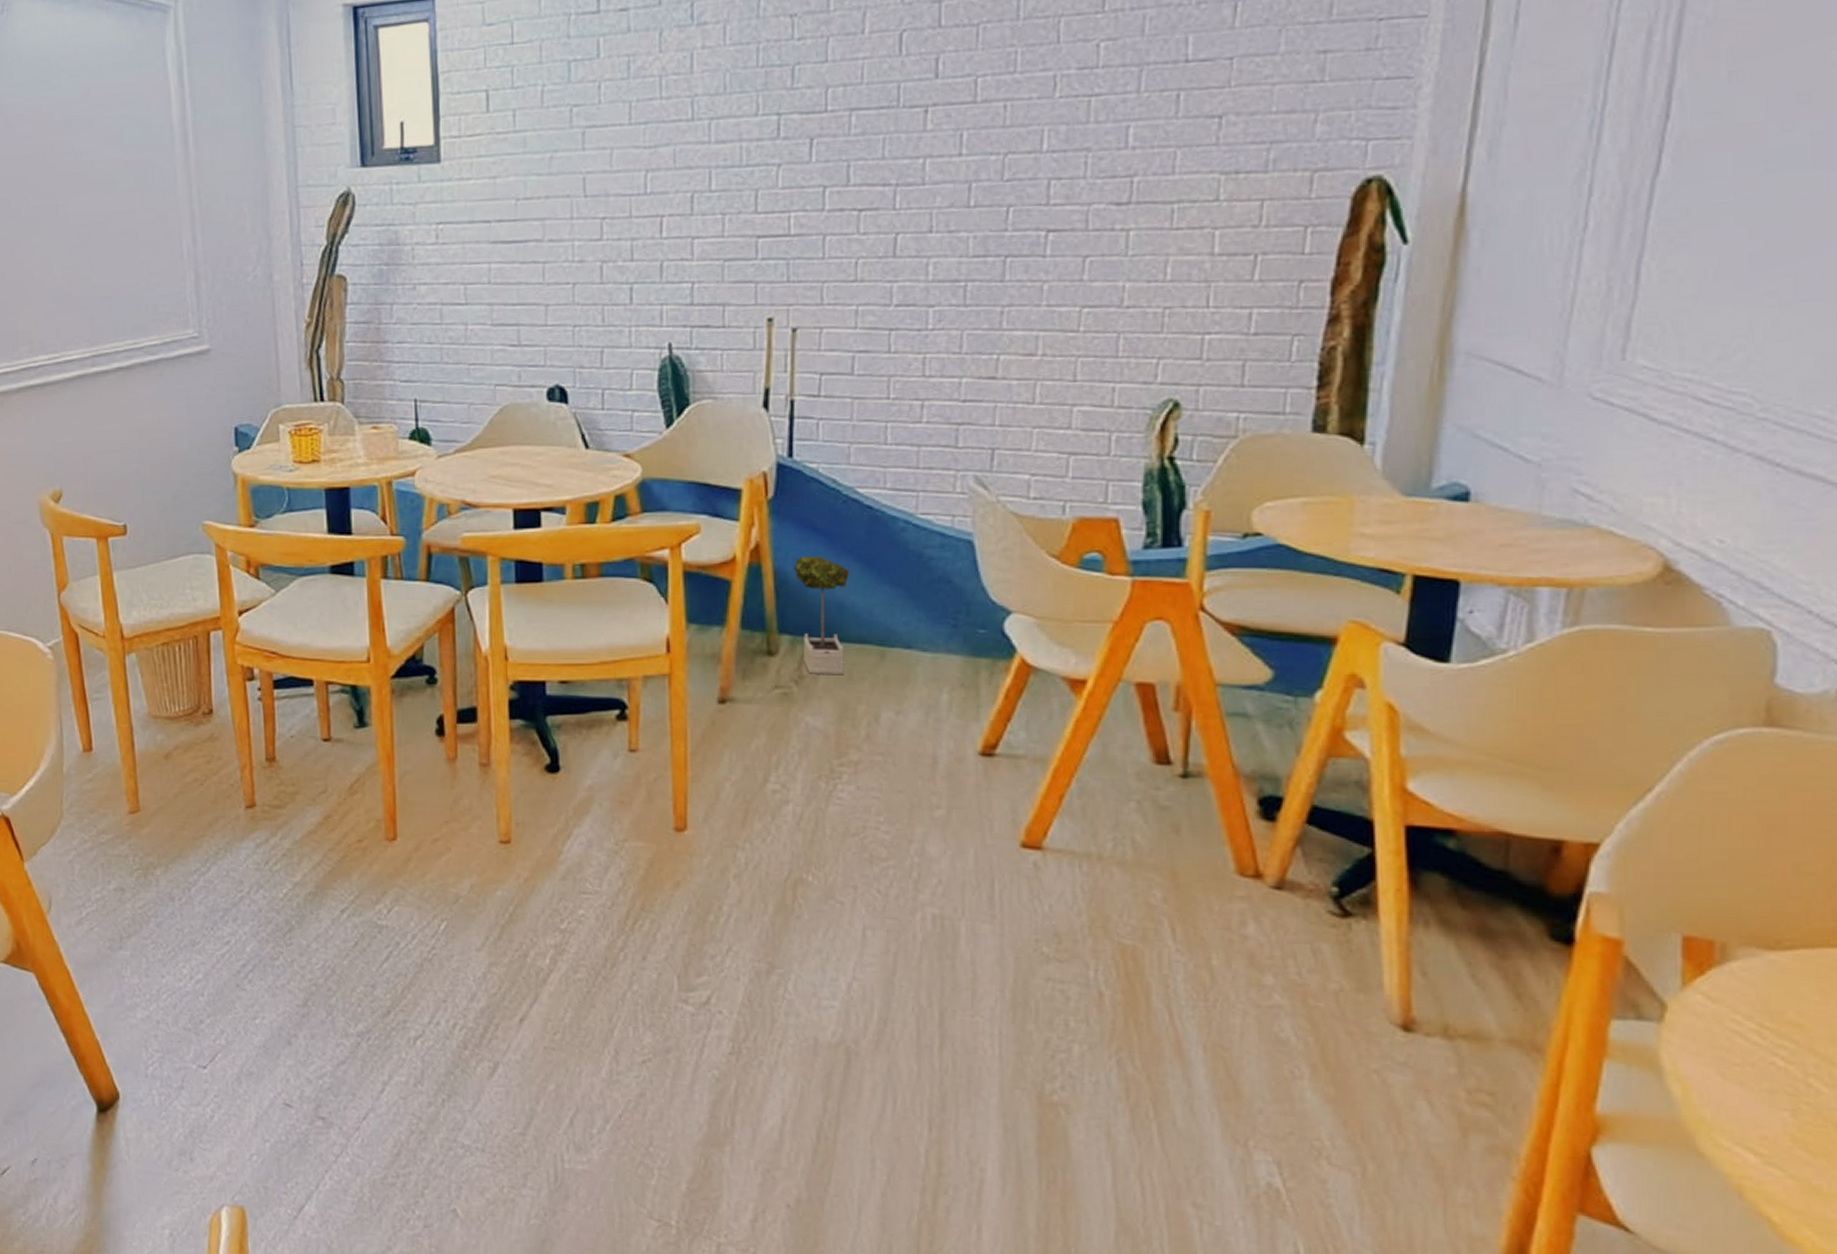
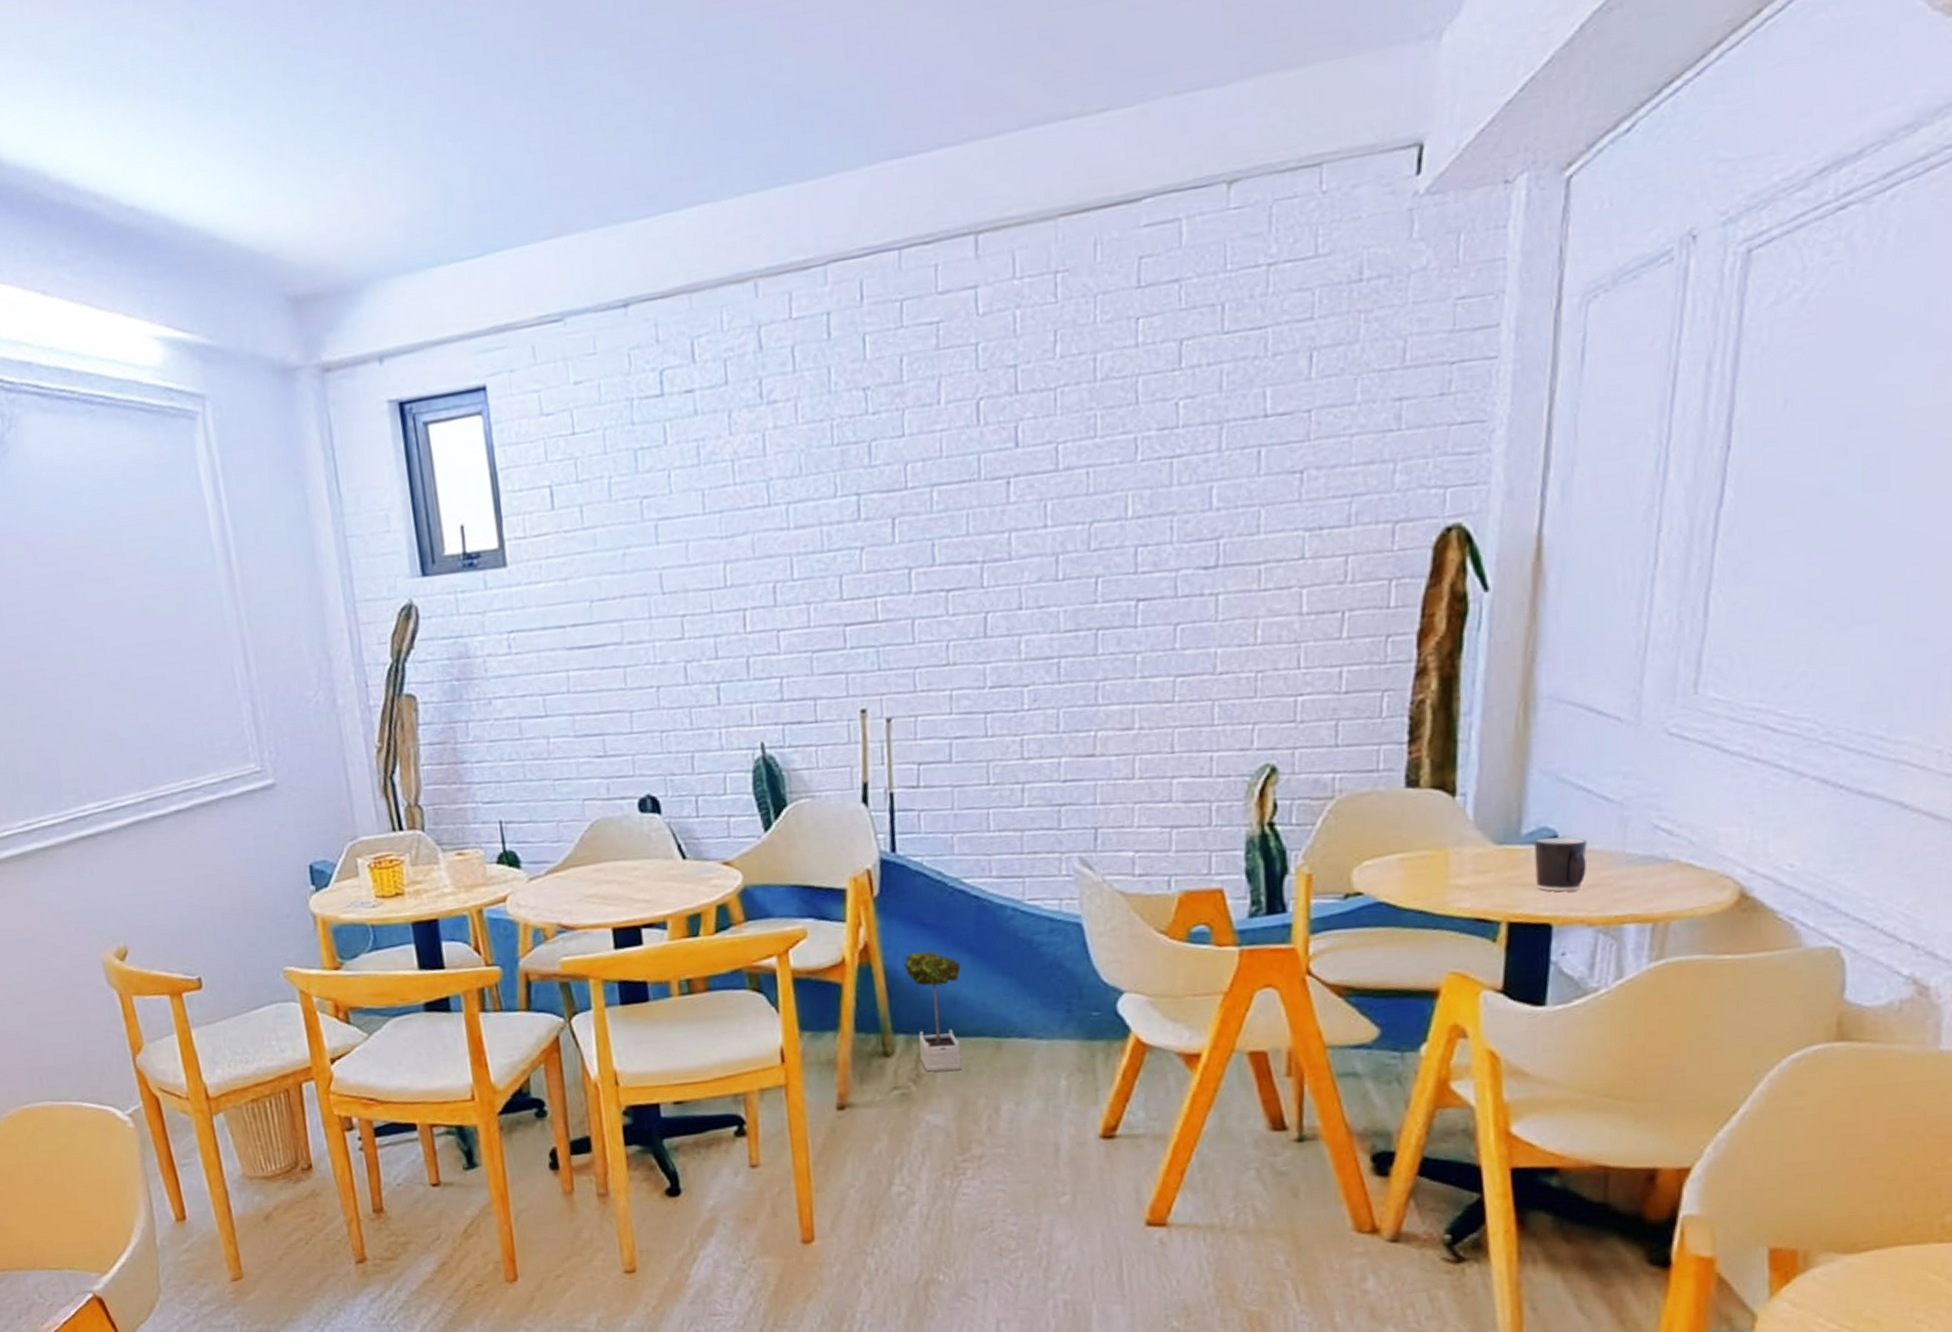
mug: none [1445,492,1501,549] -> present [1534,837,1587,892]

